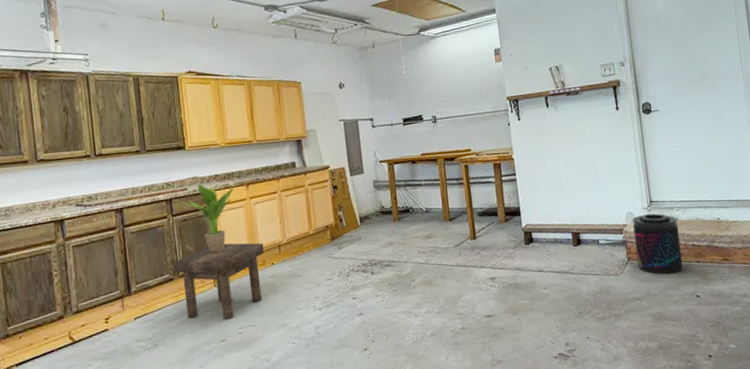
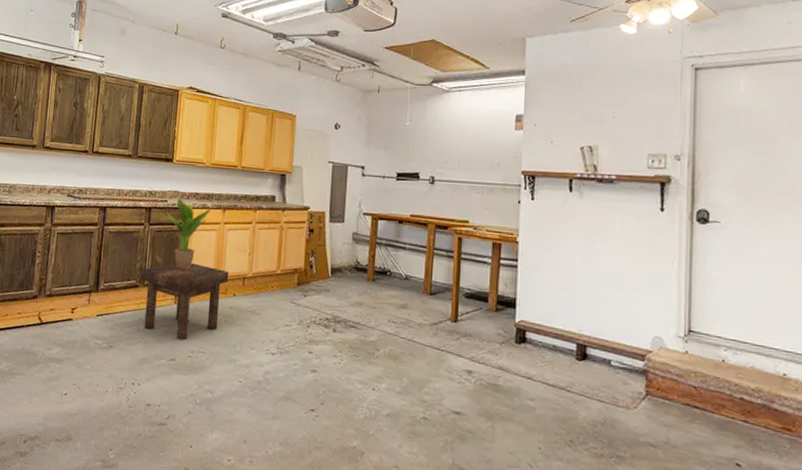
supplement container: present [632,213,683,275] -> none [659,344,723,428]

